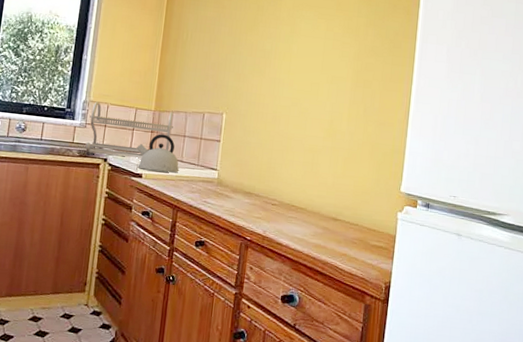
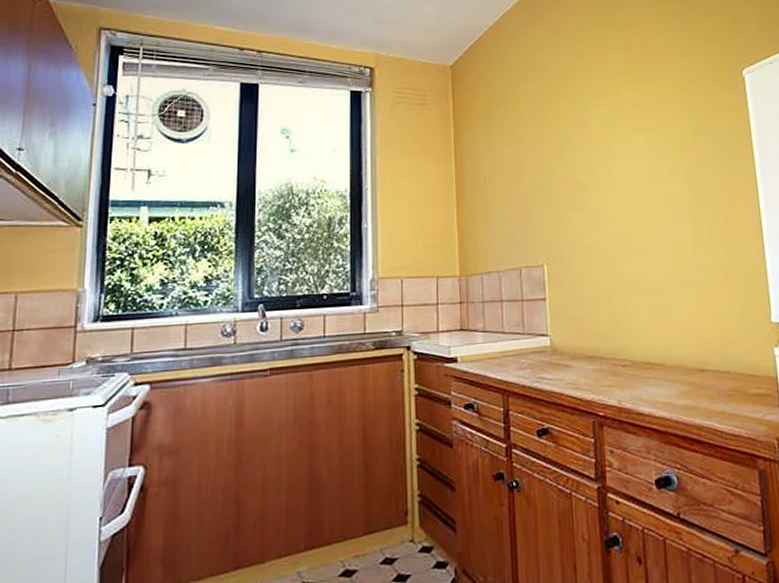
dish rack: present [85,101,174,159] -> none [380,273,486,346]
kettle: present [136,134,180,173] -> none [445,303,502,352]

